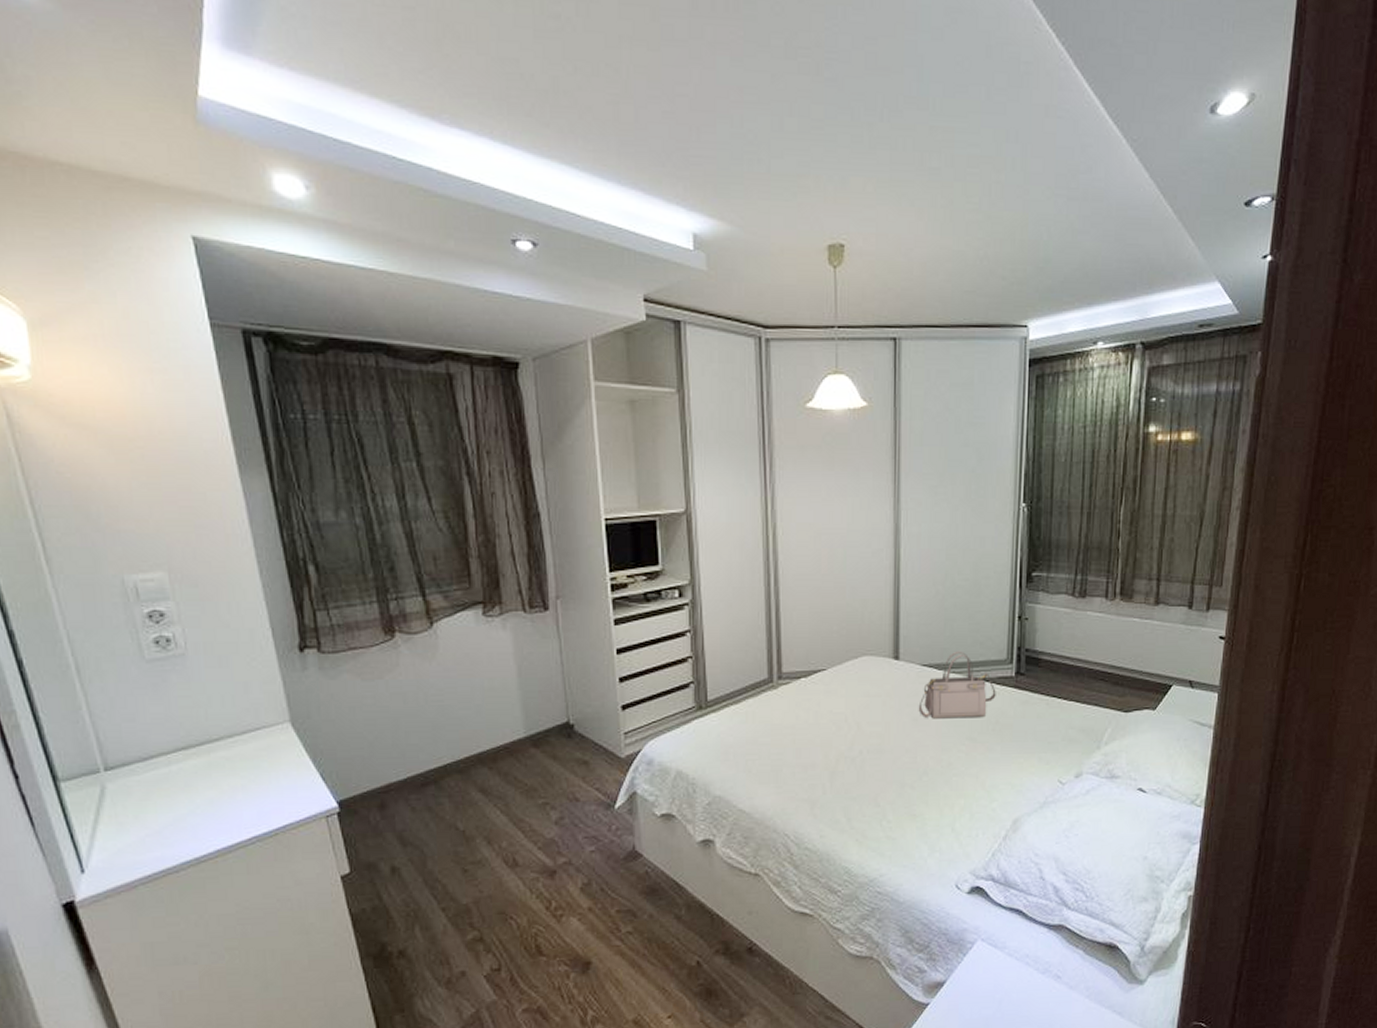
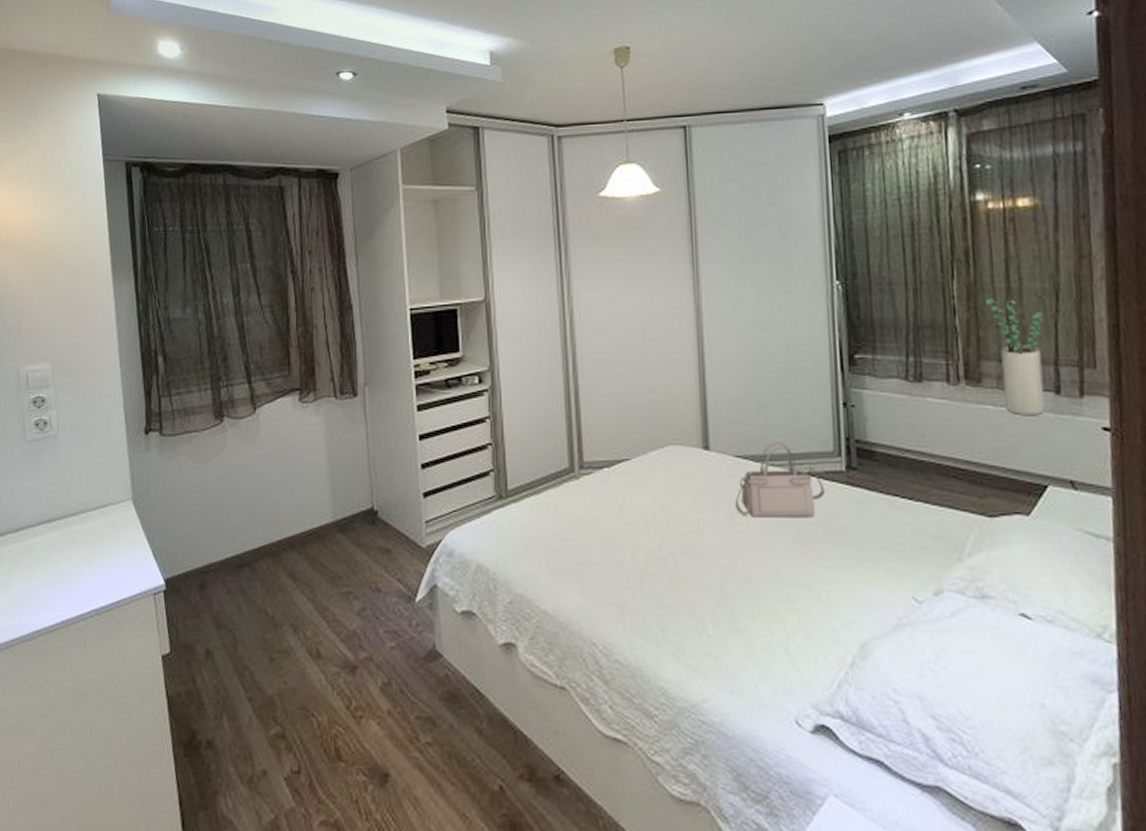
vase: none [1145,520,1189,627] -> present [985,294,1046,416]

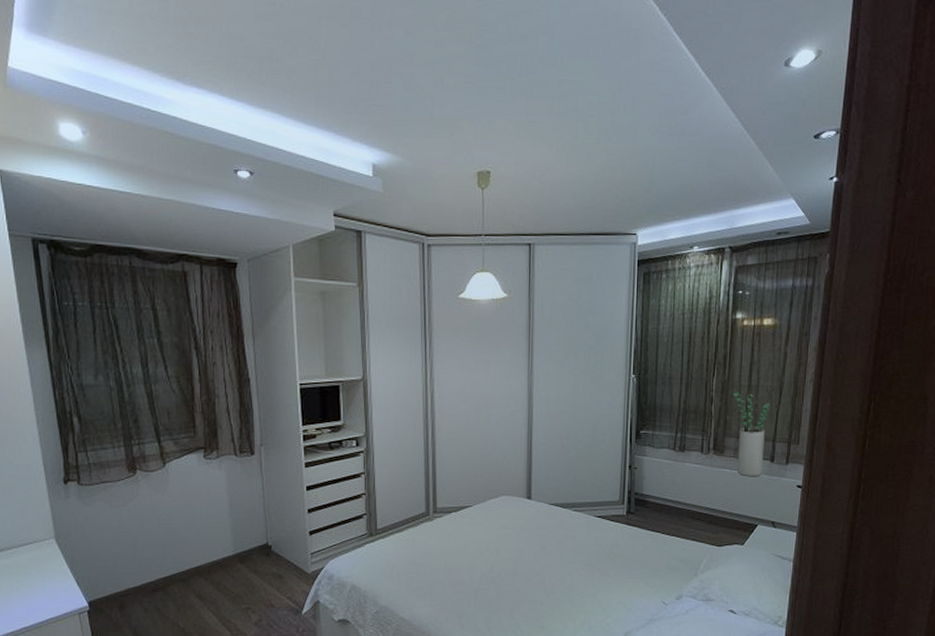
handbag: present [736,441,825,518] -> none [548,493,611,548]

